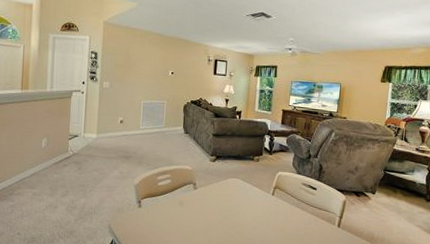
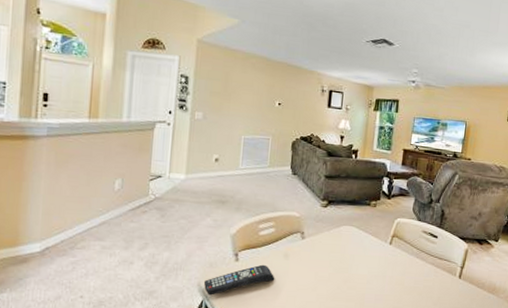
remote control: none [114,210,172,236] -> present [204,264,275,296]

